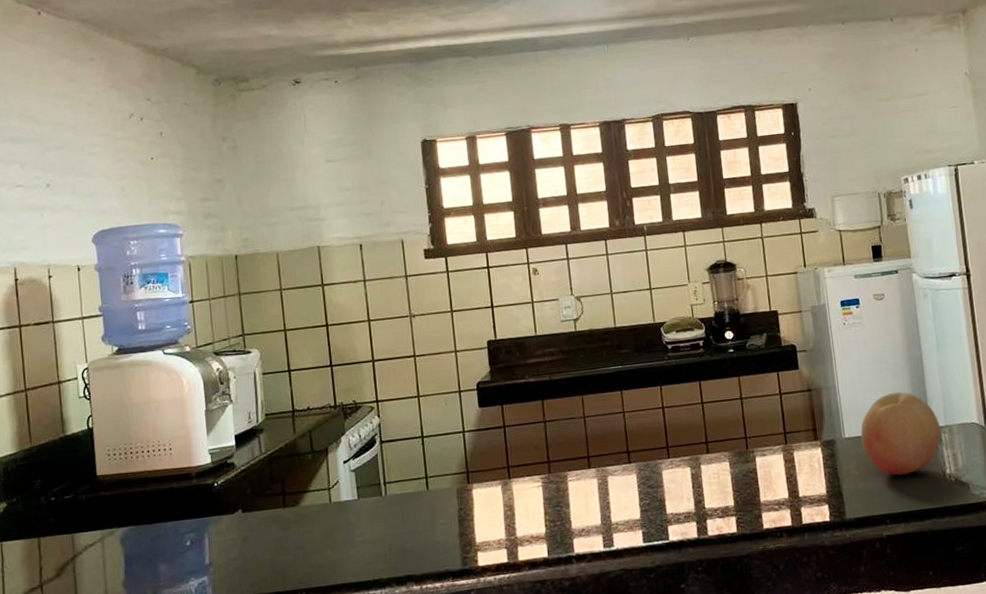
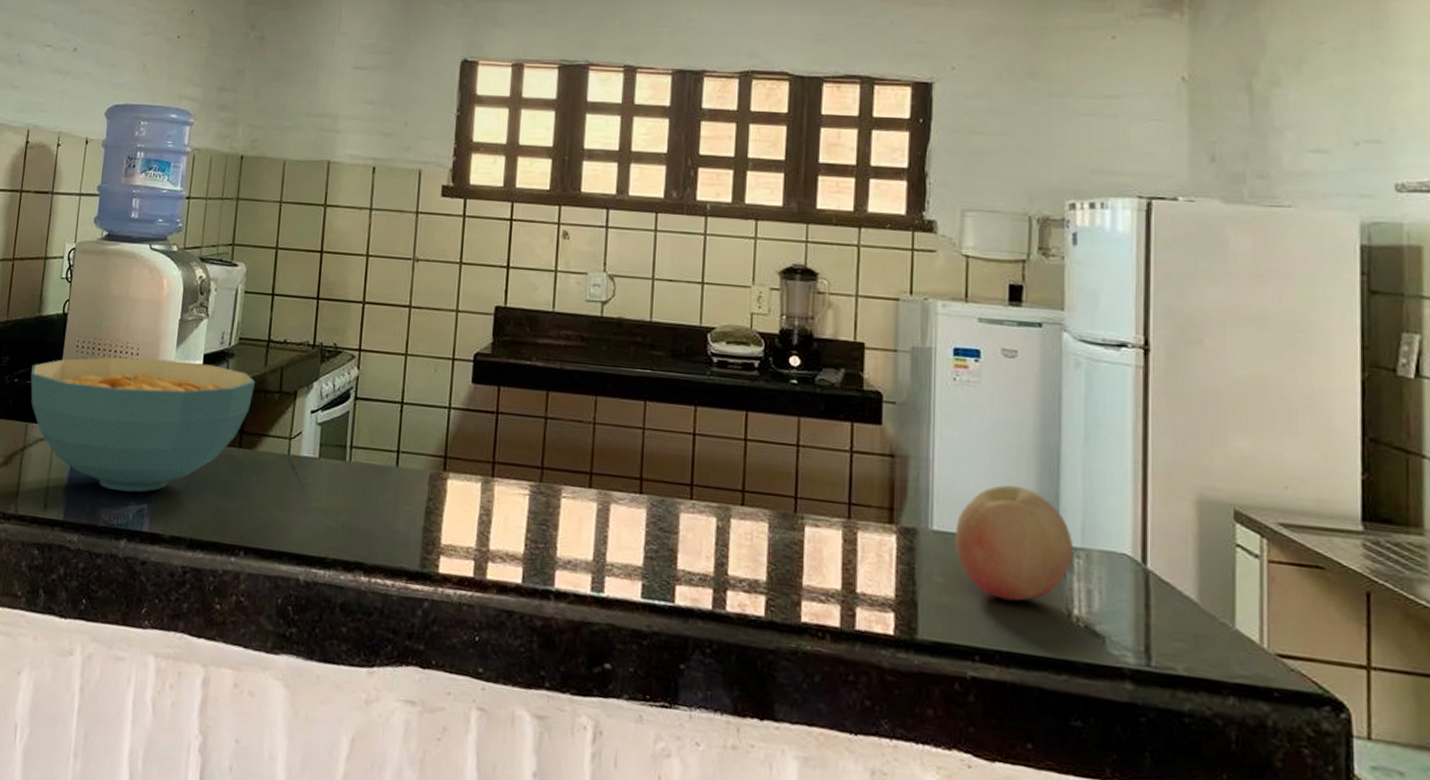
cereal bowl: none [67,442,288,573] -> present [30,357,255,492]

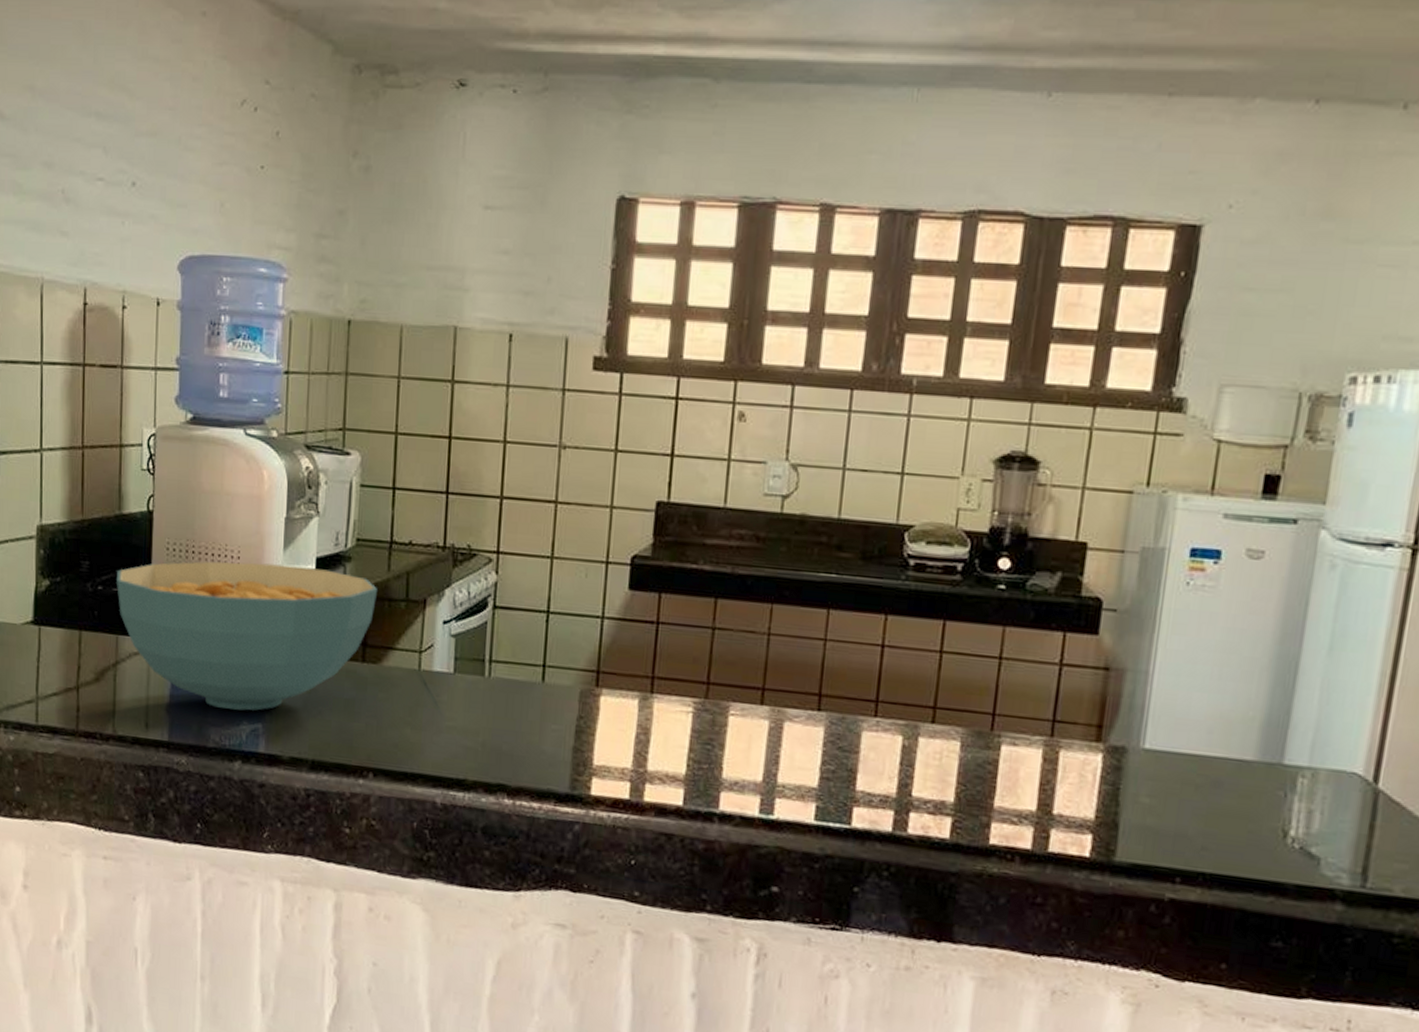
fruit: present [955,484,1073,602] -> none [1167,700,1300,823]

